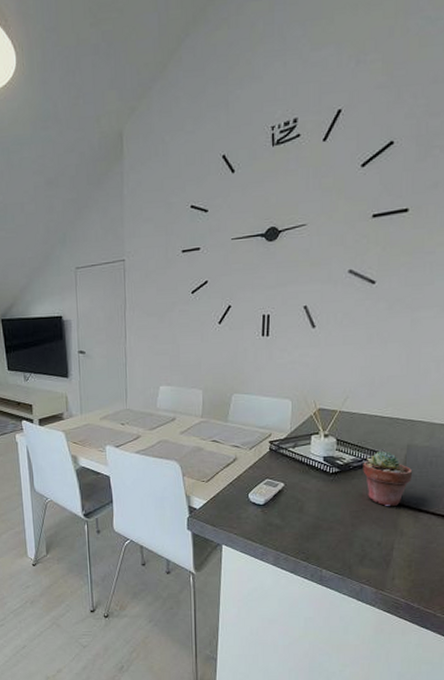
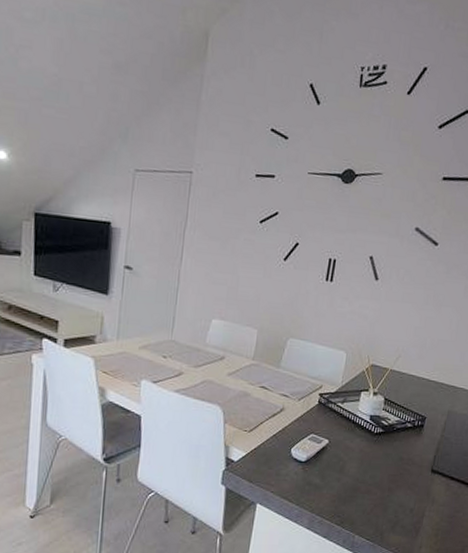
potted succulent: present [363,450,413,507] -> none [405,414,450,473]

